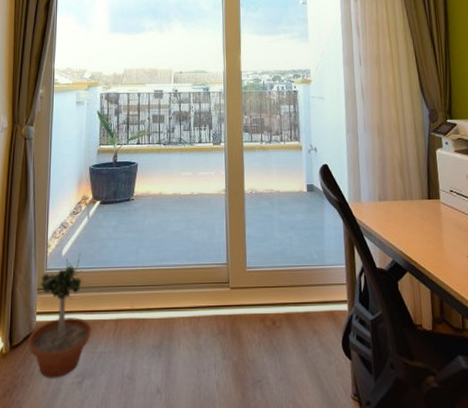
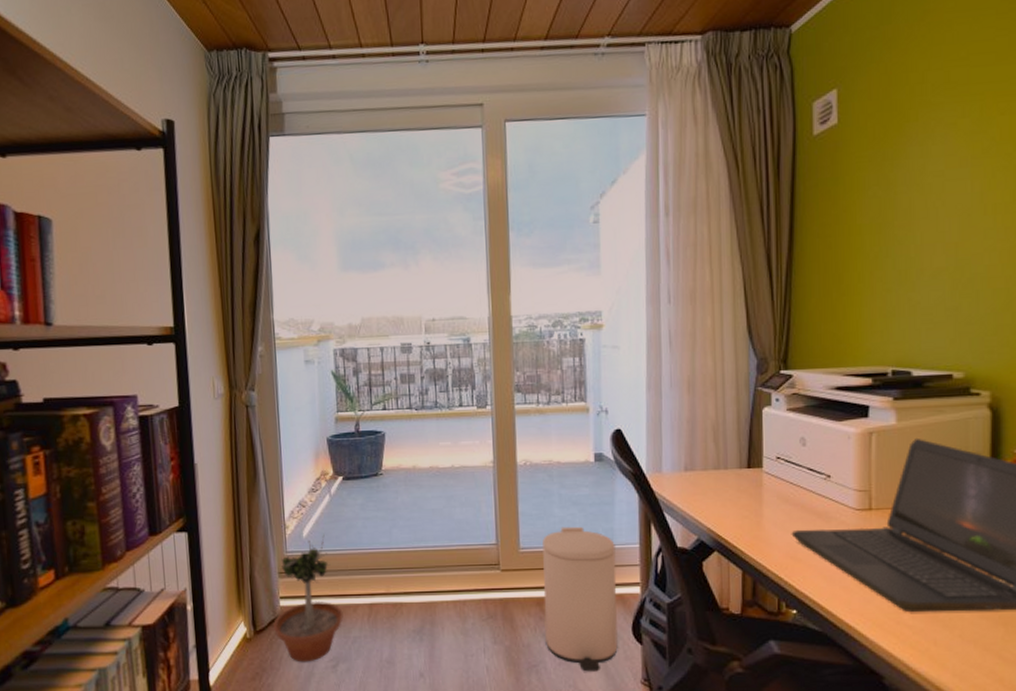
pedal bin: none [265,248,331,387] -> present [542,526,618,672]

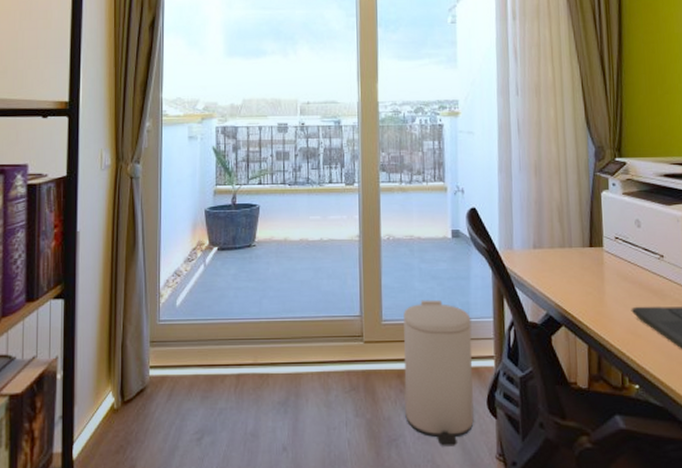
potted tree: present [274,534,343,662] -> none [142,303,211,435]

